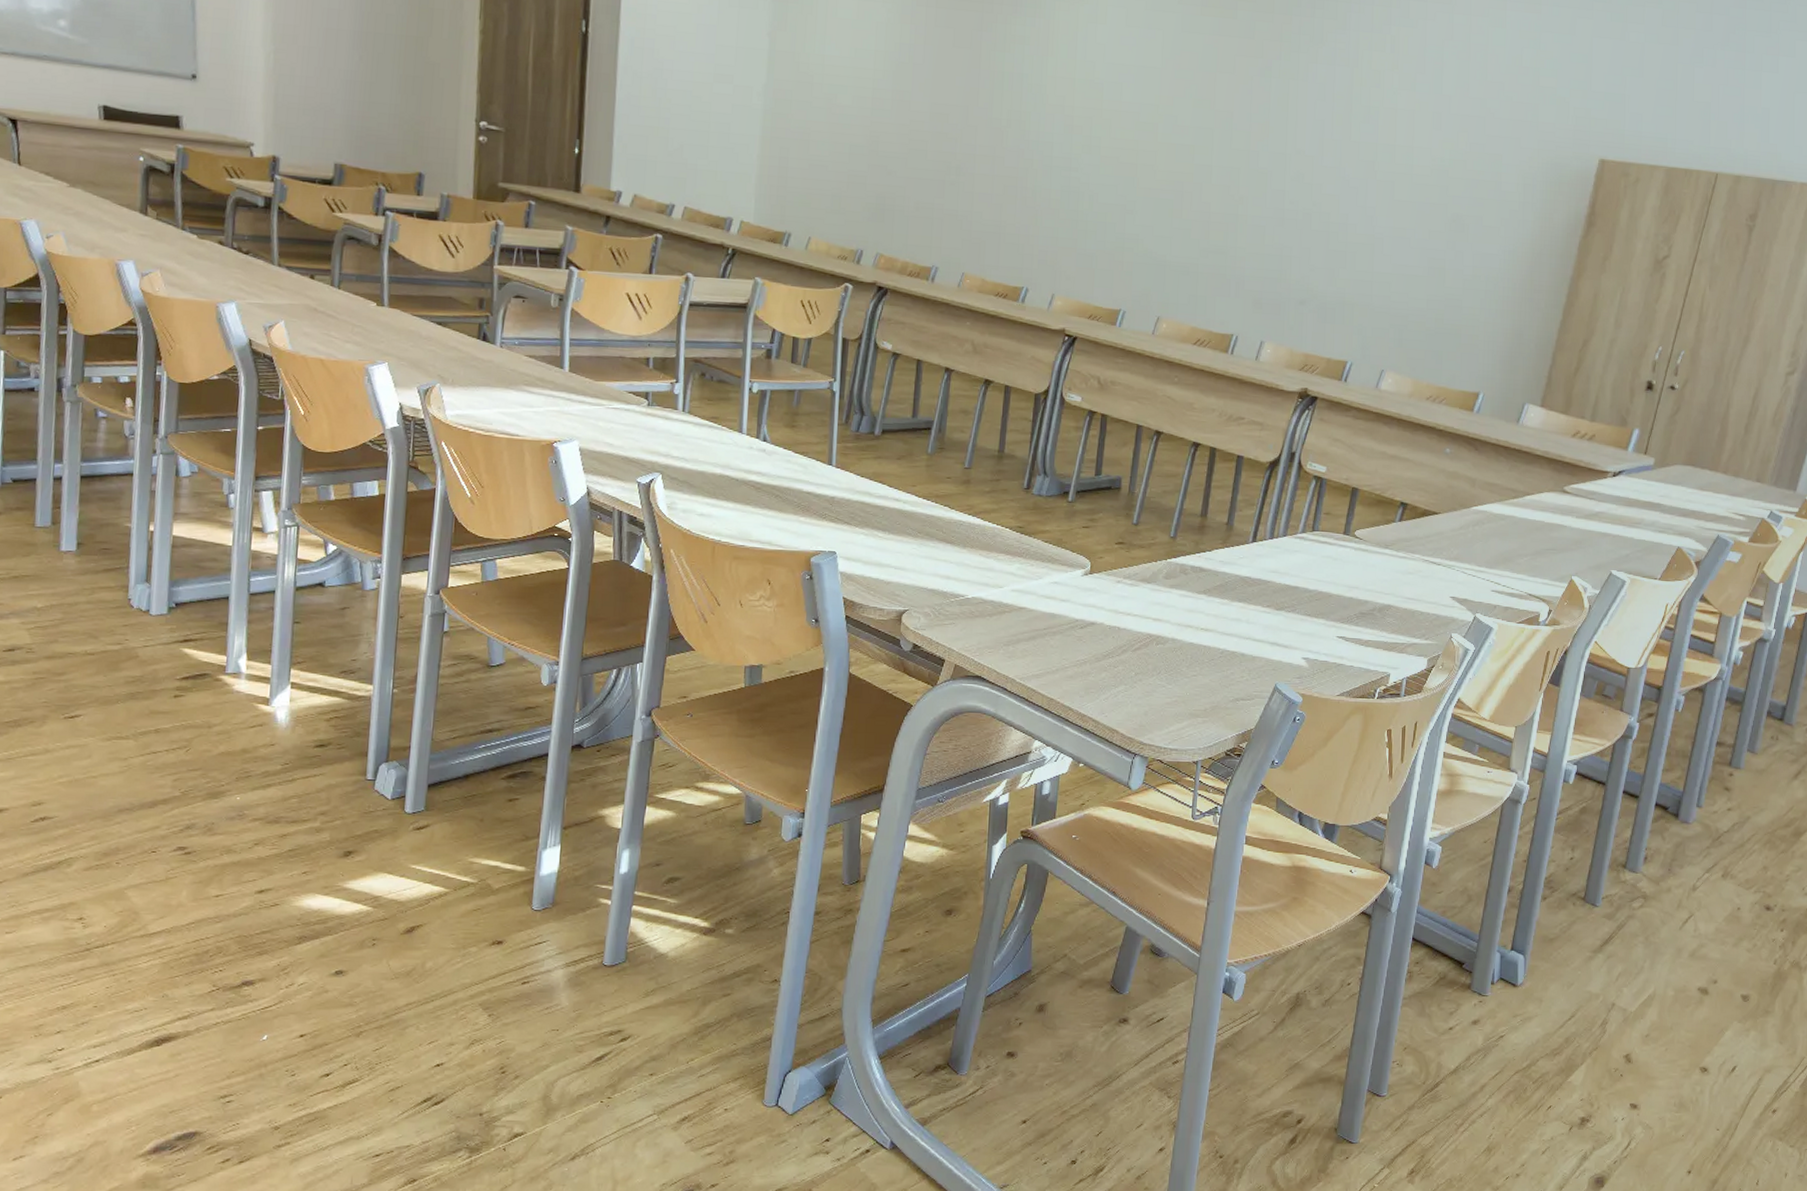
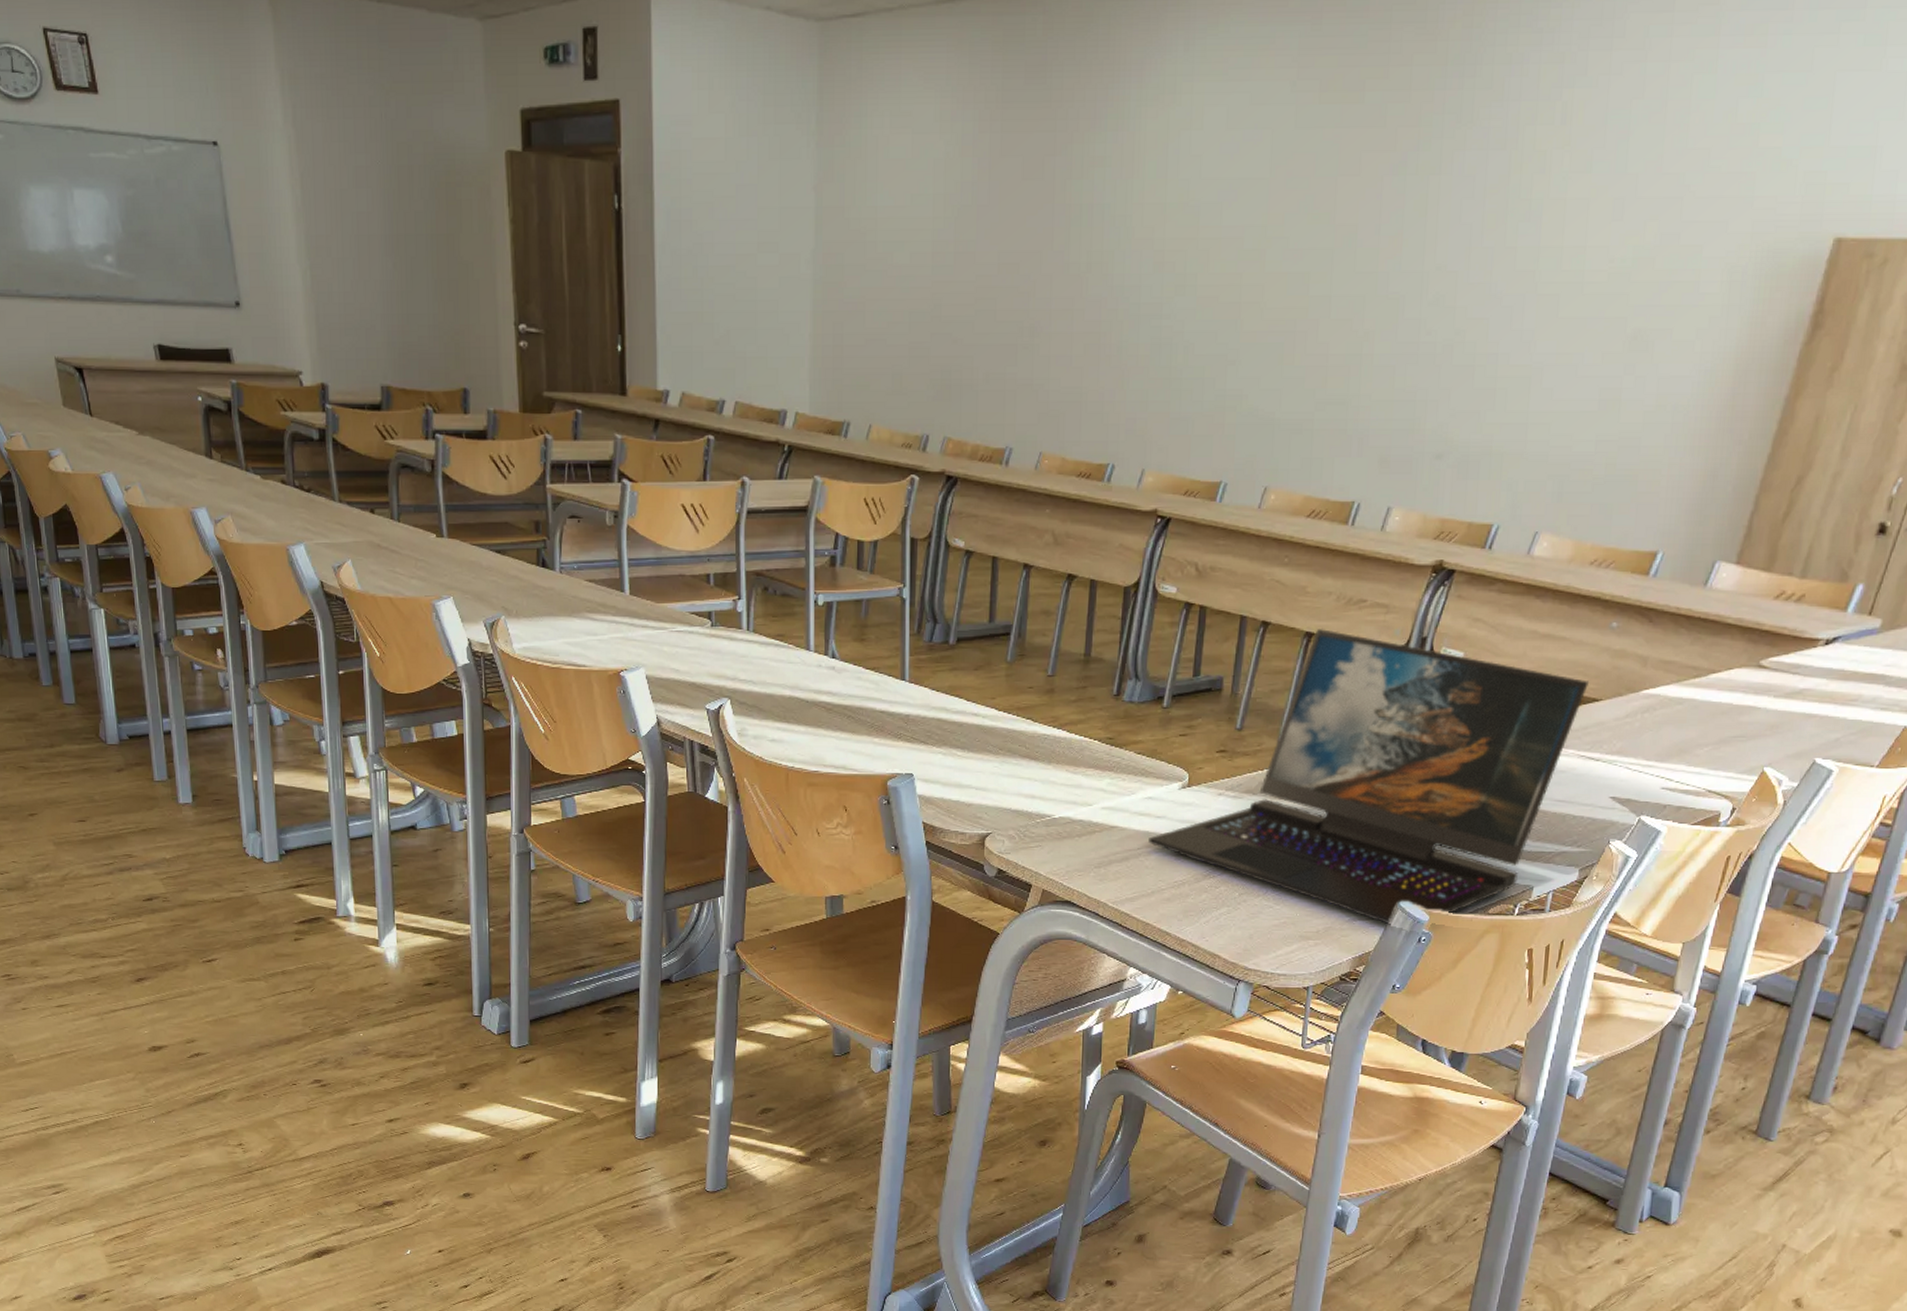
laptop: none [1054,439,1430,705] -> present [1148,628,1590,925]

